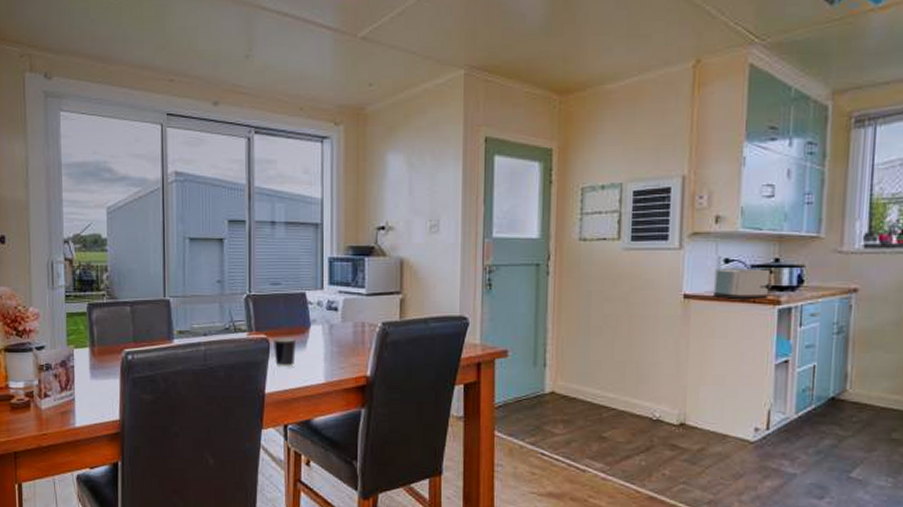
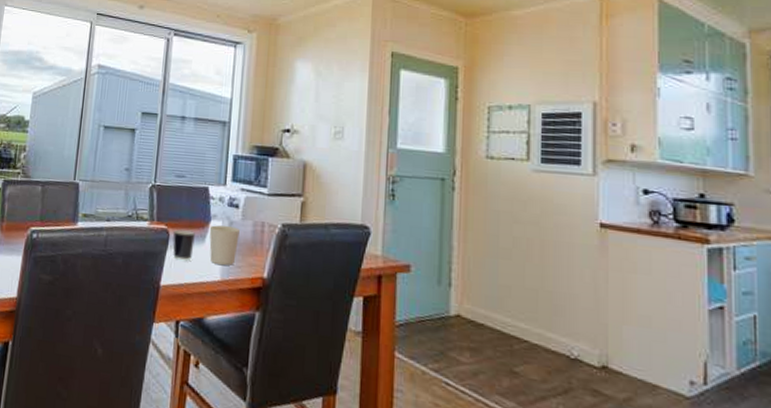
dixie cup: none [309,330,340,369] -> present [209,225,240,266]
toaster: present [712,269,773,300] -> none [632,199,699,237]

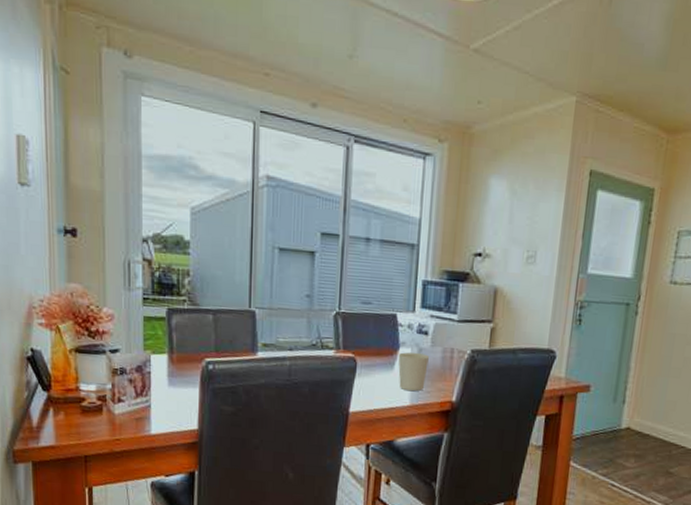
mug: present [173,229,195,261] -> none [361,357,384,388]

